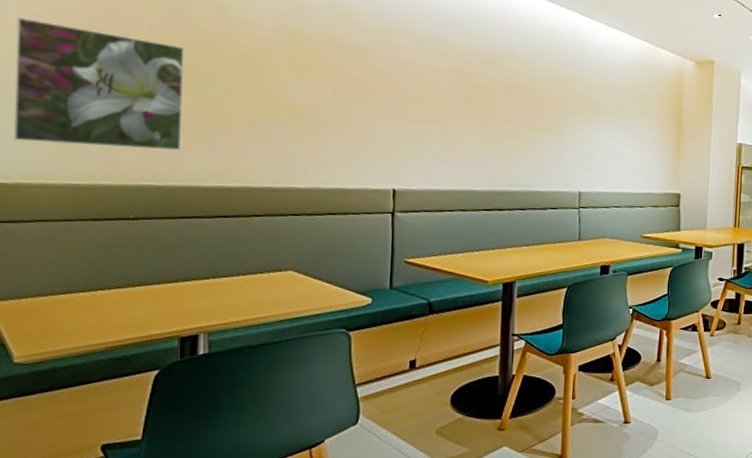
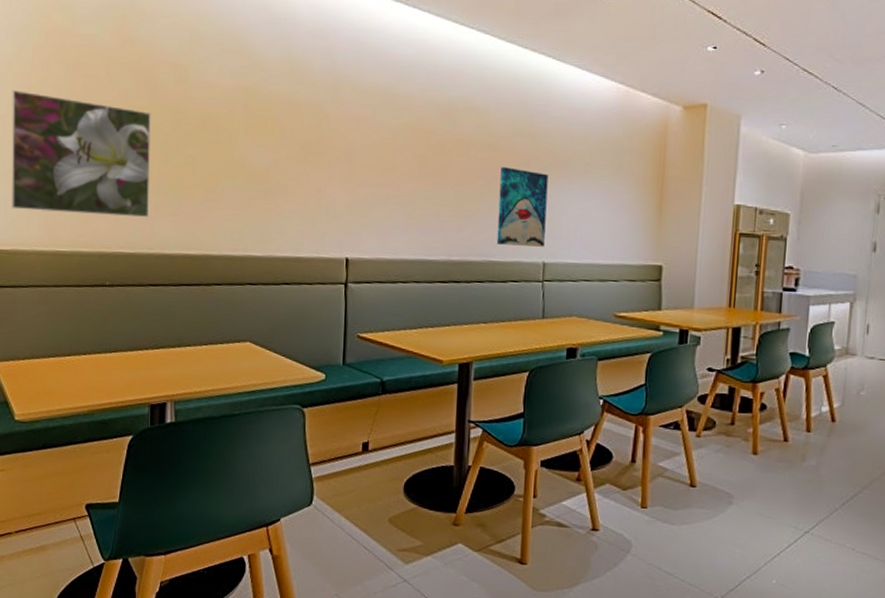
wall art: none [537,108,583,178] -> present [496,167,548,247]

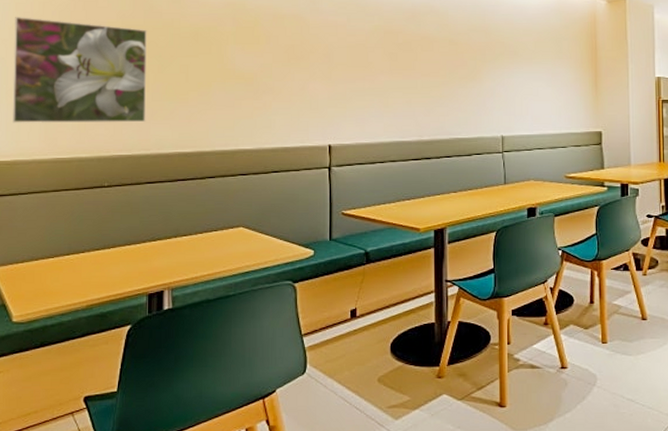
wall art: present [496,167,548,247] -> none [460,58,502,123]

